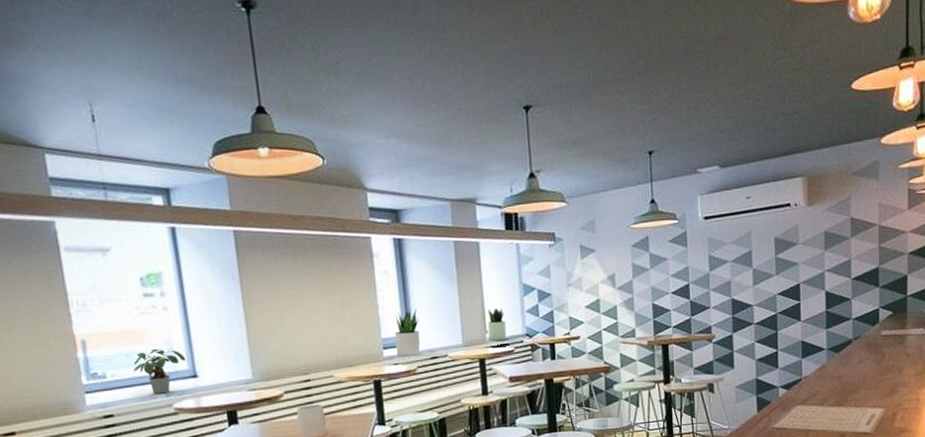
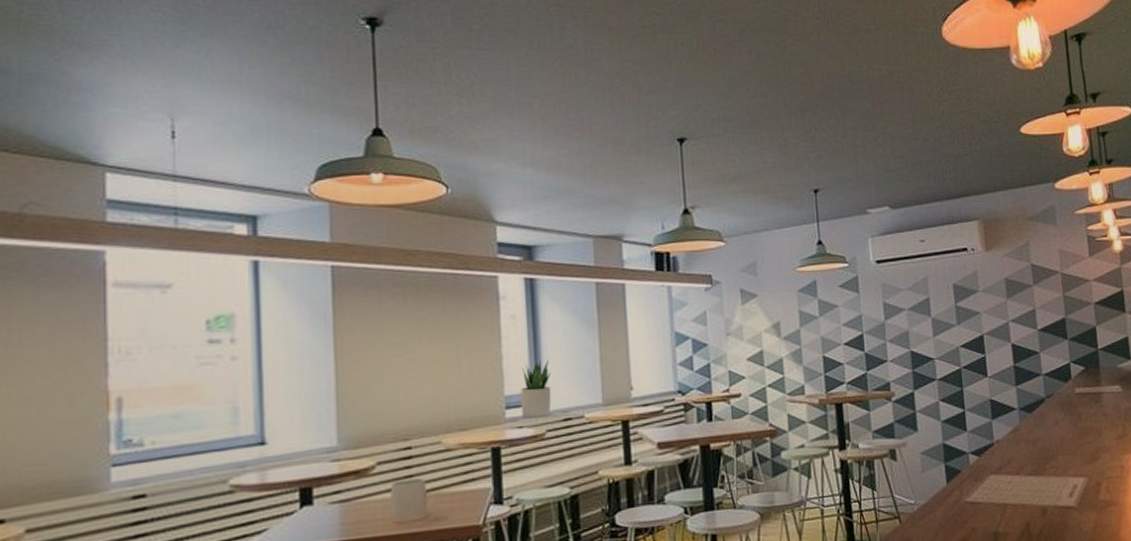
potted plant: present [133,348,186,394] -> none [181,408,253,467]
planter: present [486,307,508,341] -> none [630,359,657,399]

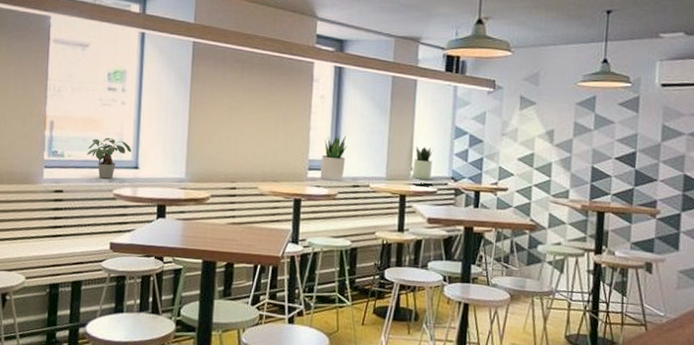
potted plant: none [181,408,253,467] -> present [86,137,132,179]
mug: present [390,478,428,523] -> none [216,211,244,244]
planter: none [630,359,657,399] -> present [410,146,433,180]

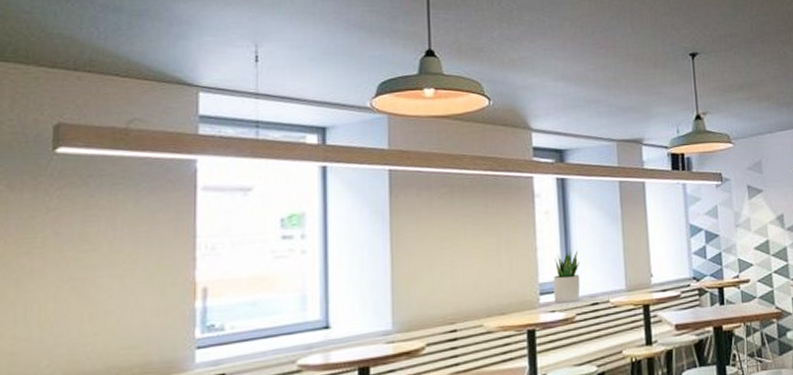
potted plant: present [86,137,132,179] -> none [256,296,319,349]
planter: present [410,146,433,180] -> none [651,249,674,285]

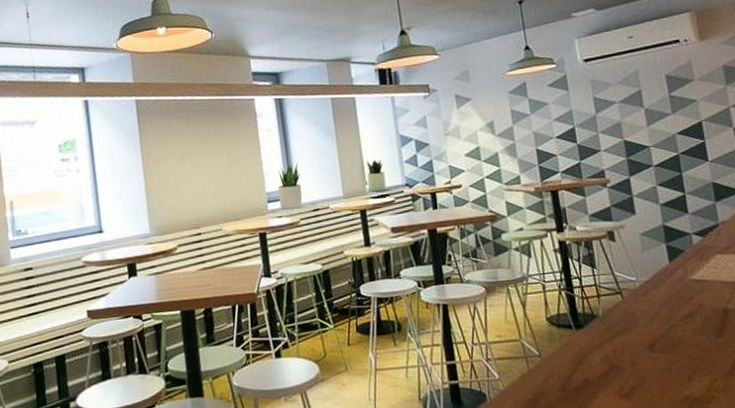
planter: none [651,249,674,285] -> present [366,159,388,192]

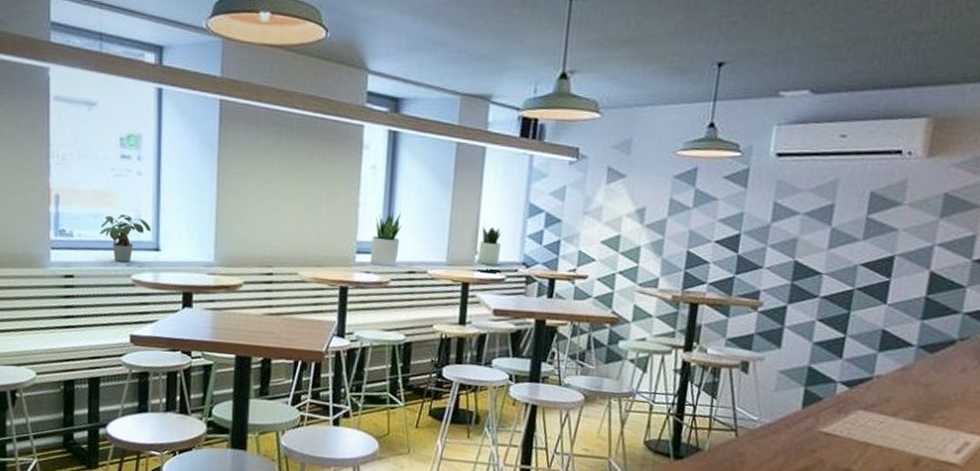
potted plant: none [50,207,94,249] -> present [99,214,152,263]

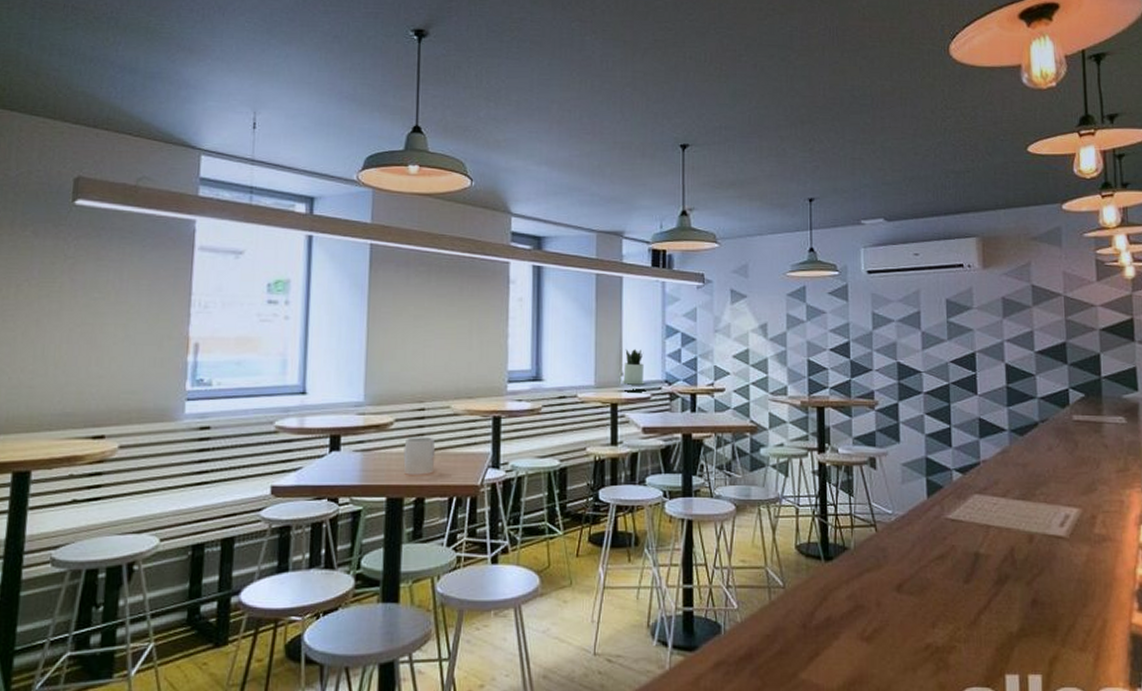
potted plant: present [99,214,152,263] -> none [240,359,298,409]
mug: none [251,300,283,338] -> present [403,437,436,475]
planter: present [370,212,402,268] -> none [521,341,551,394]

